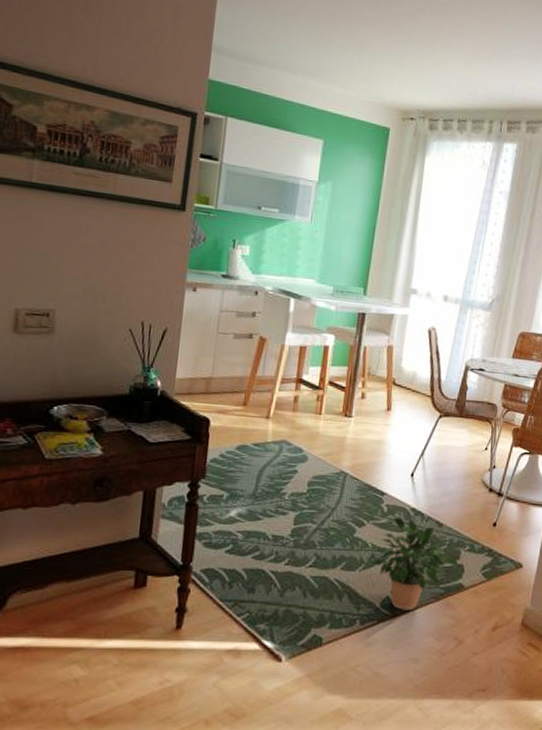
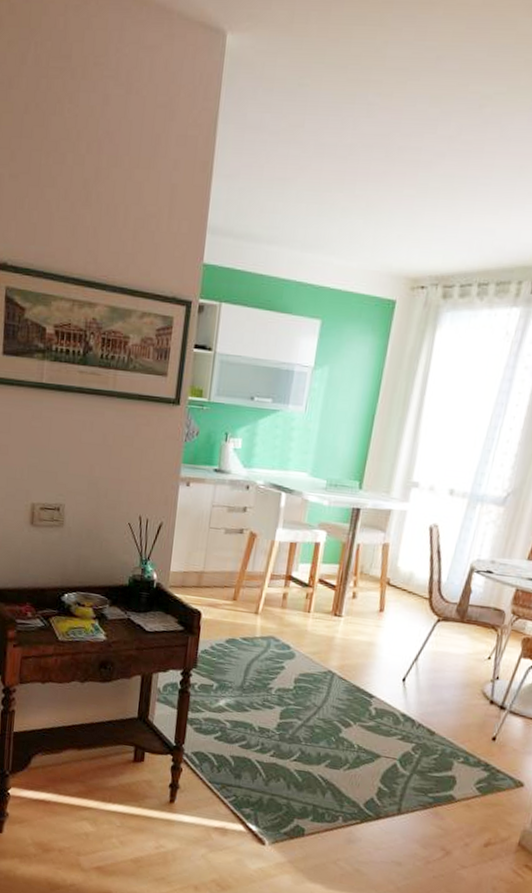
potted plant: present [369,516,460,610] -> none [355,720,452,815]

